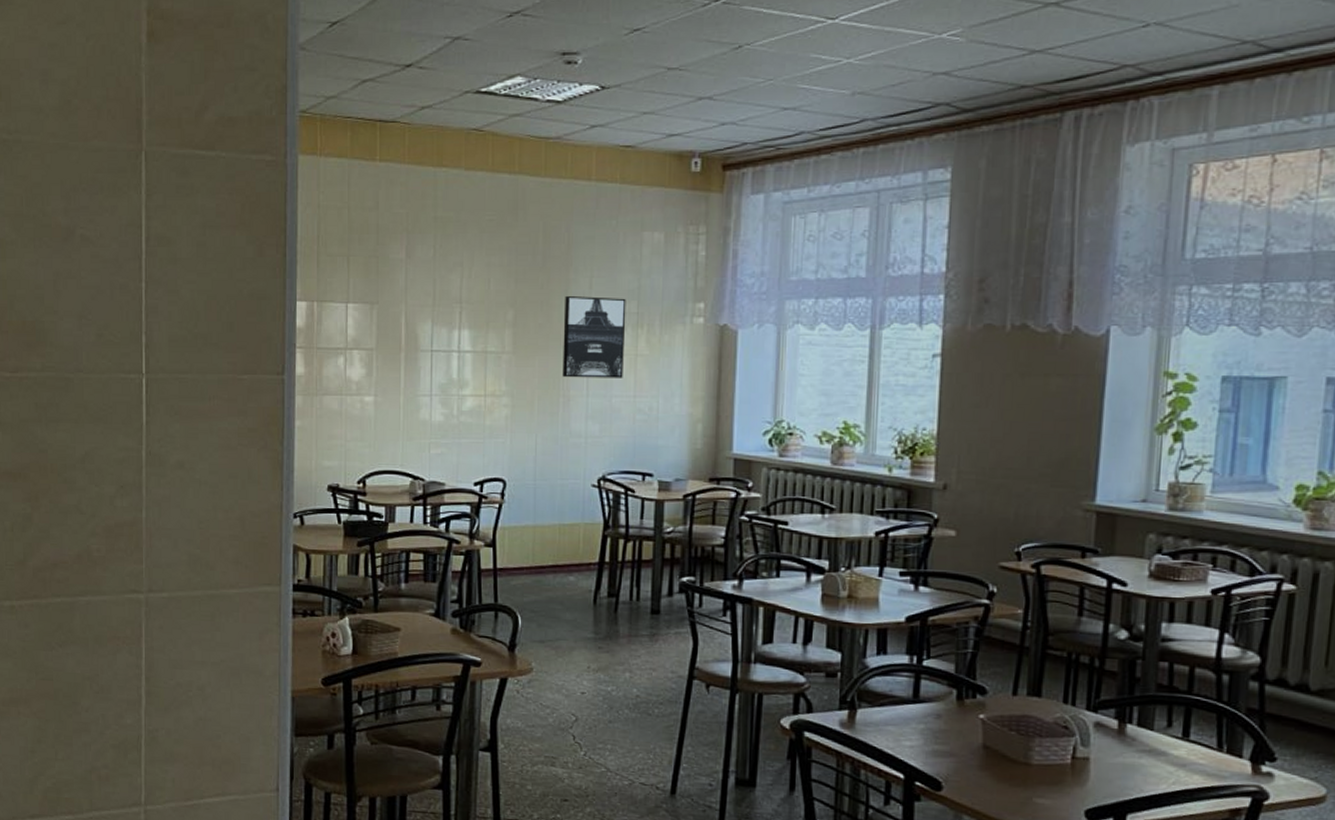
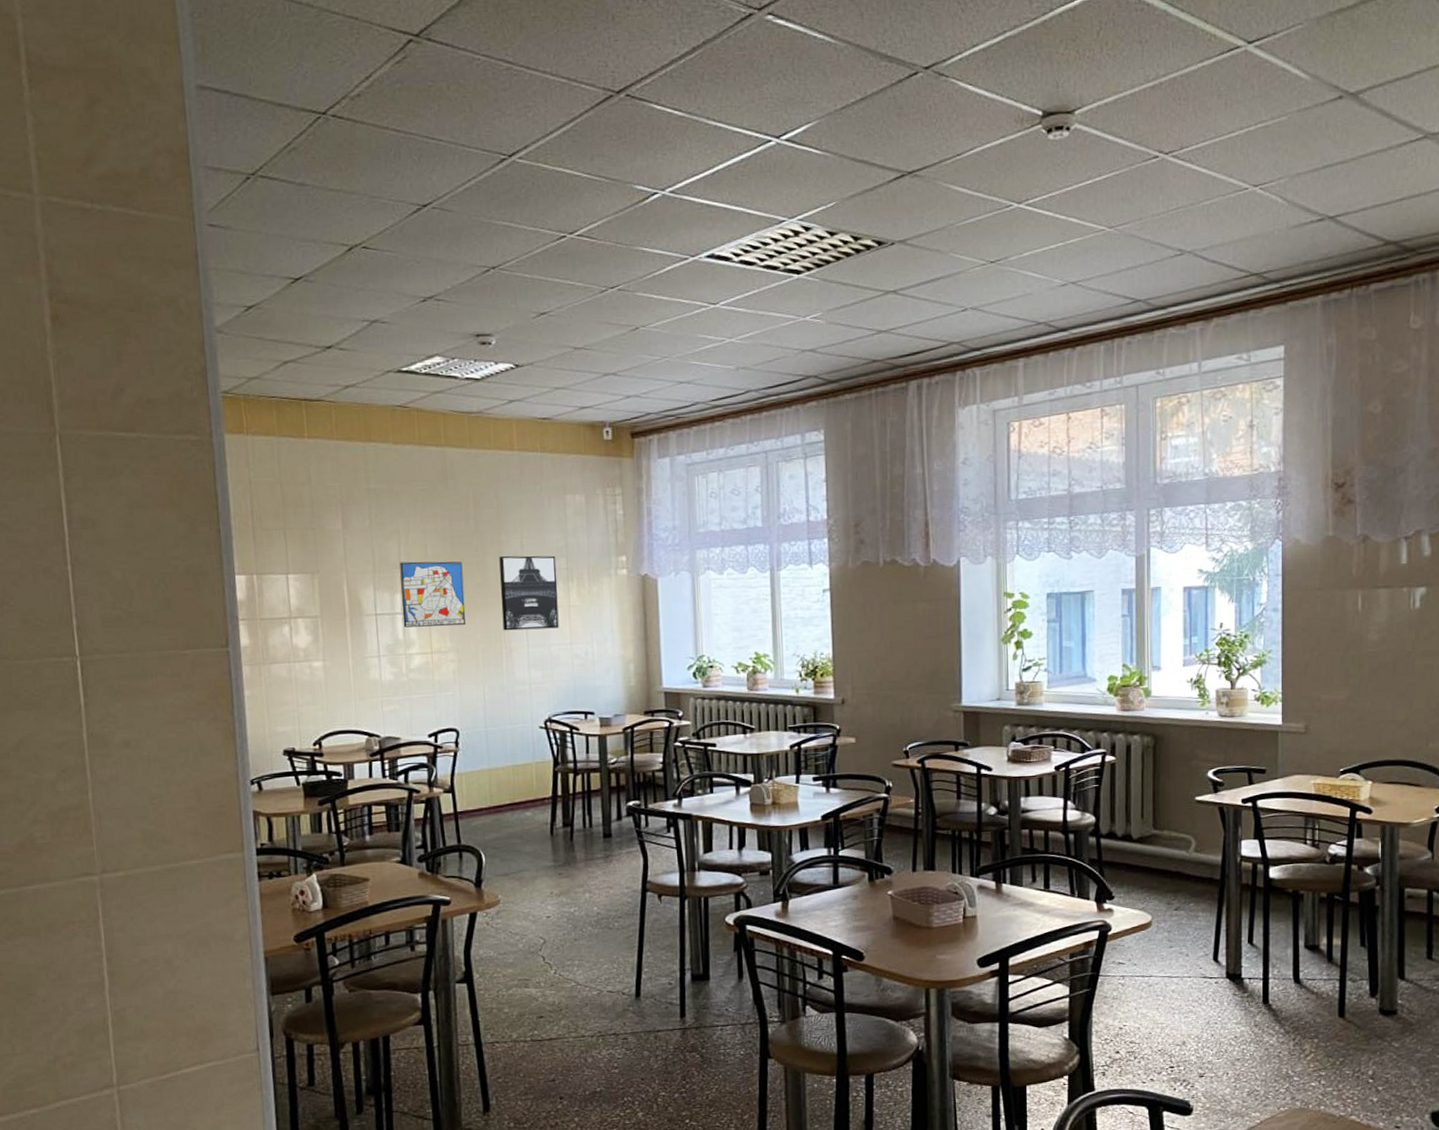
wall art: none [459,296,525,369] -> present [400,561,466,628]

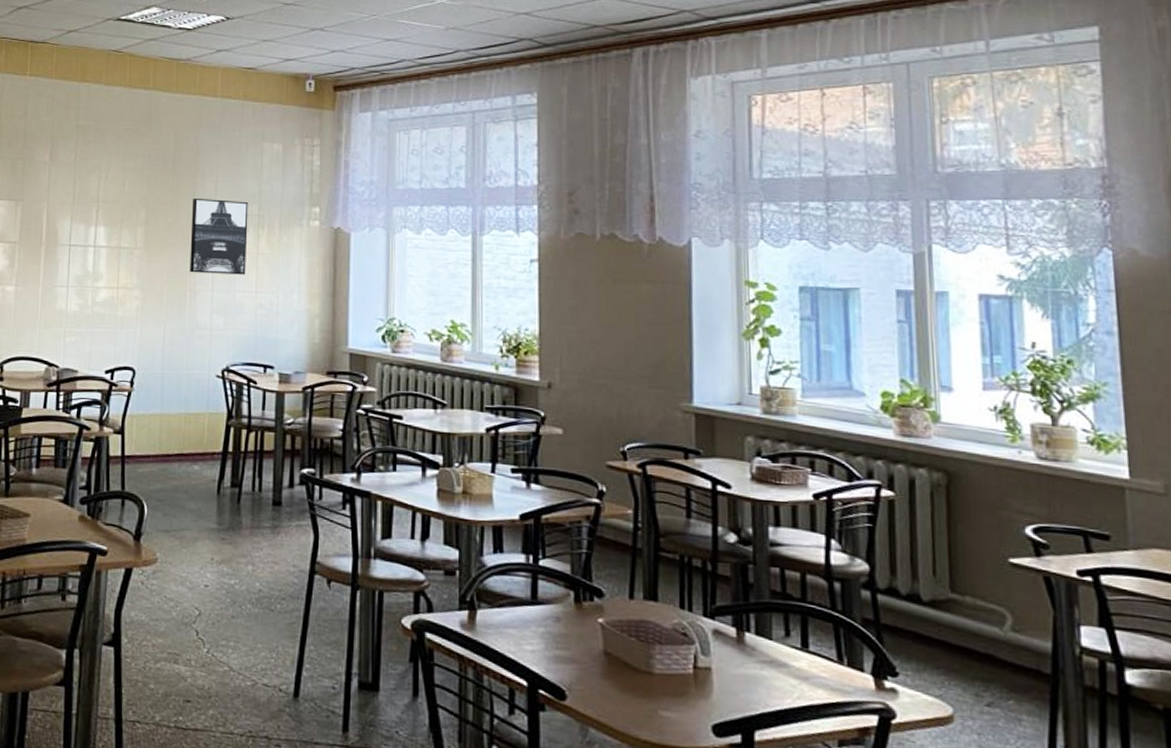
wall art: present [400,561,466,628] -> none [94,196,157,264]

